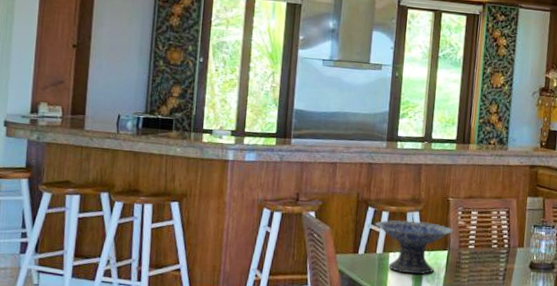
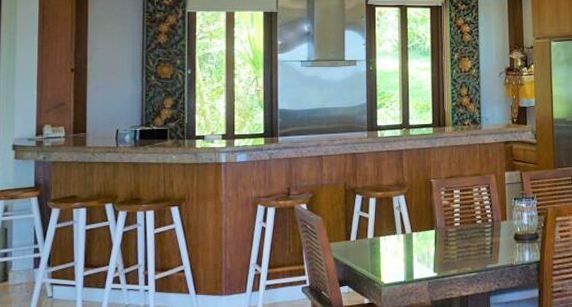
decorative bowl: present [375,220,454,275] -> none [363,204,439,256]

